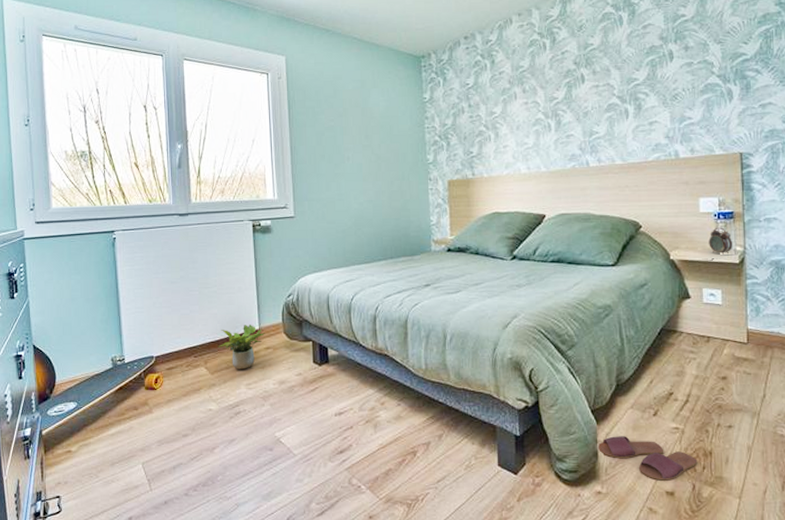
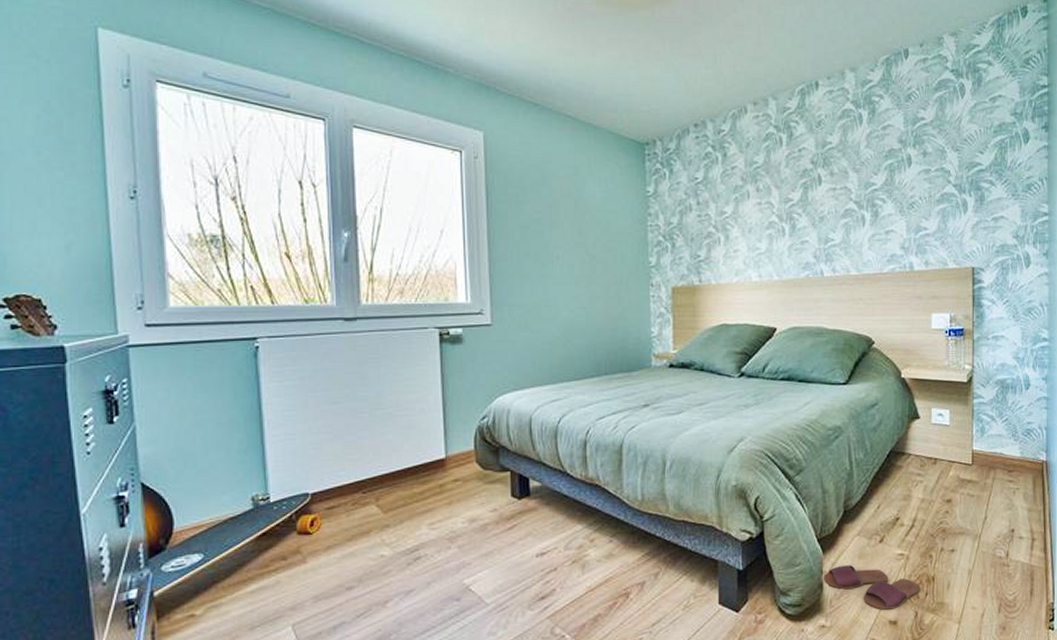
potted plant: present [218,325,266,369] -> none [393,453,454,507]
alarm clock: present [709,227,733,255] -> none [939,344,962,373]

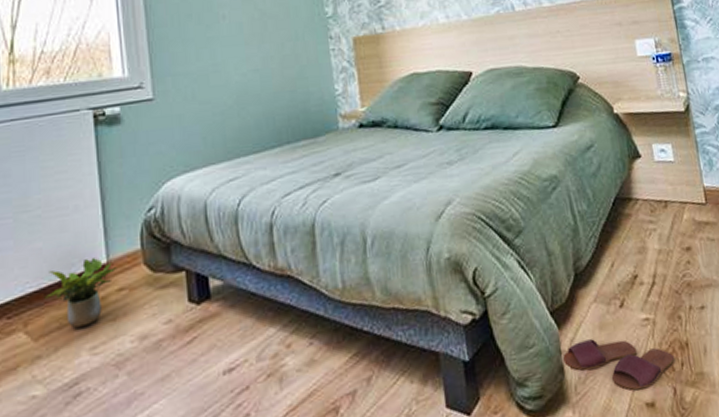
potted plant: none [393,453,454,507] -> present [44,258,117,328]

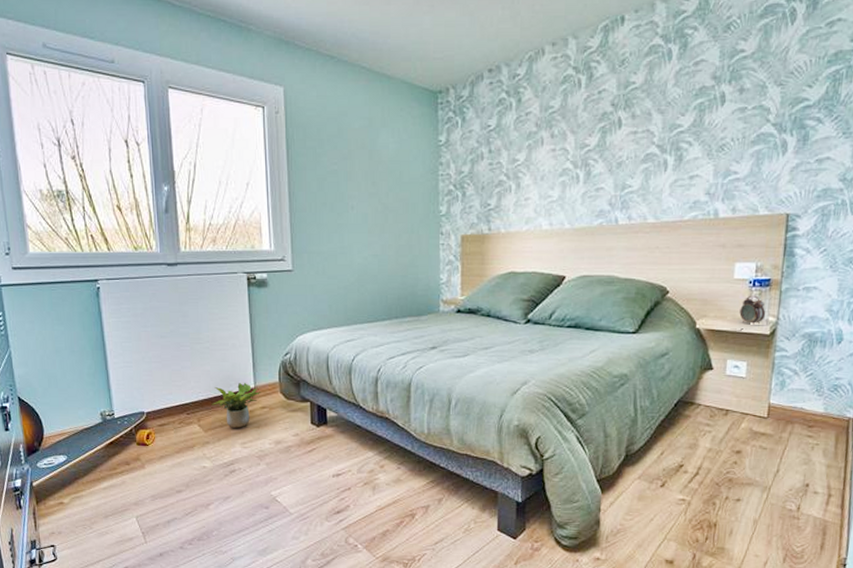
slippers: present [563,339,675,391] -> none [601,505,701,550]
alarm clock: none [650,71,676,103] -> present [739,295,766,325]

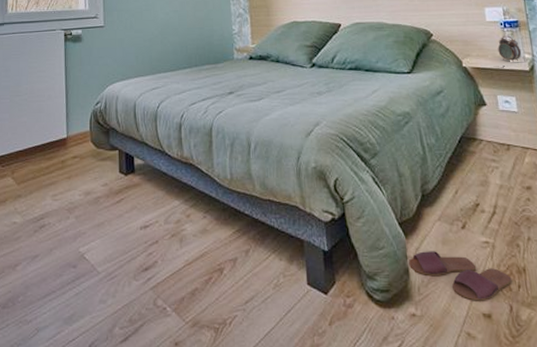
potted plant: present [211,383,262,428] -> none [25,133,73,180]
slippers: none [601,505,701,550] -> present [409,251,512,301]

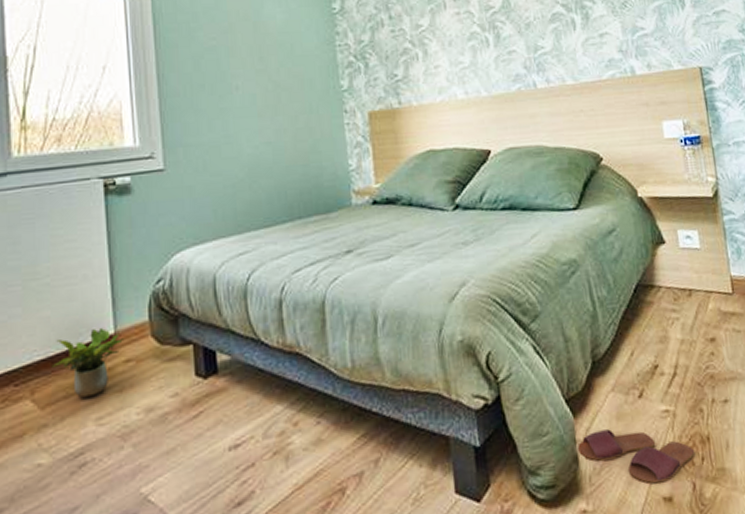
potted plant: none [25,133,73,180] -> present [51,328,125,398]
alarm clock: present [497,35,522,62] -> none [677,155,704,188]

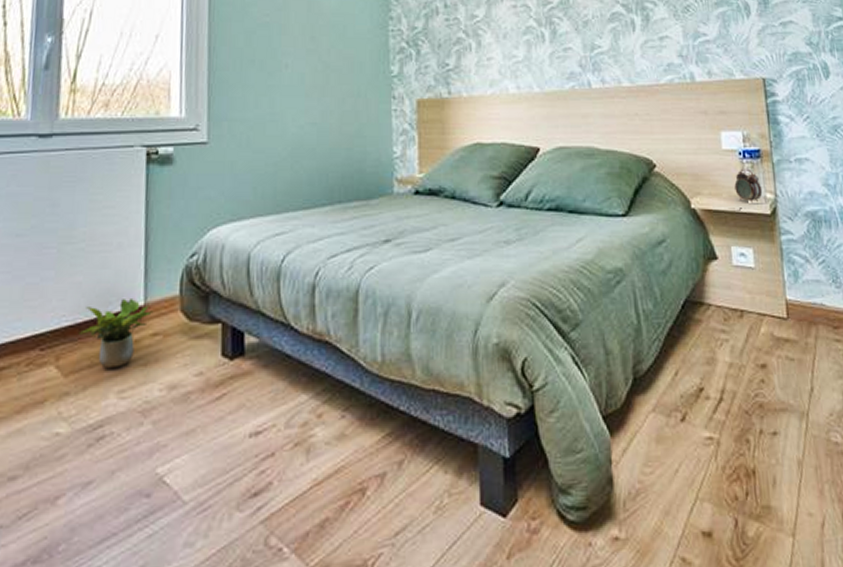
slippers: present [578,429,695,484] -> none [613,452,739,516]
alarm clock: none [677,155,704,188] -> present [734,168,763,203]

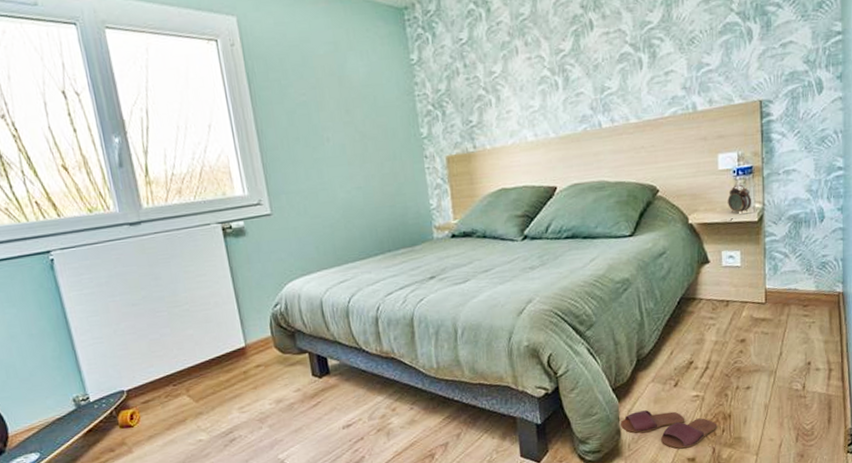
potted plant: present [78,299,154,368] -> none [199,342,254,394]
slippers: none [613,452,739,516] -> present [621,410,717,449]

